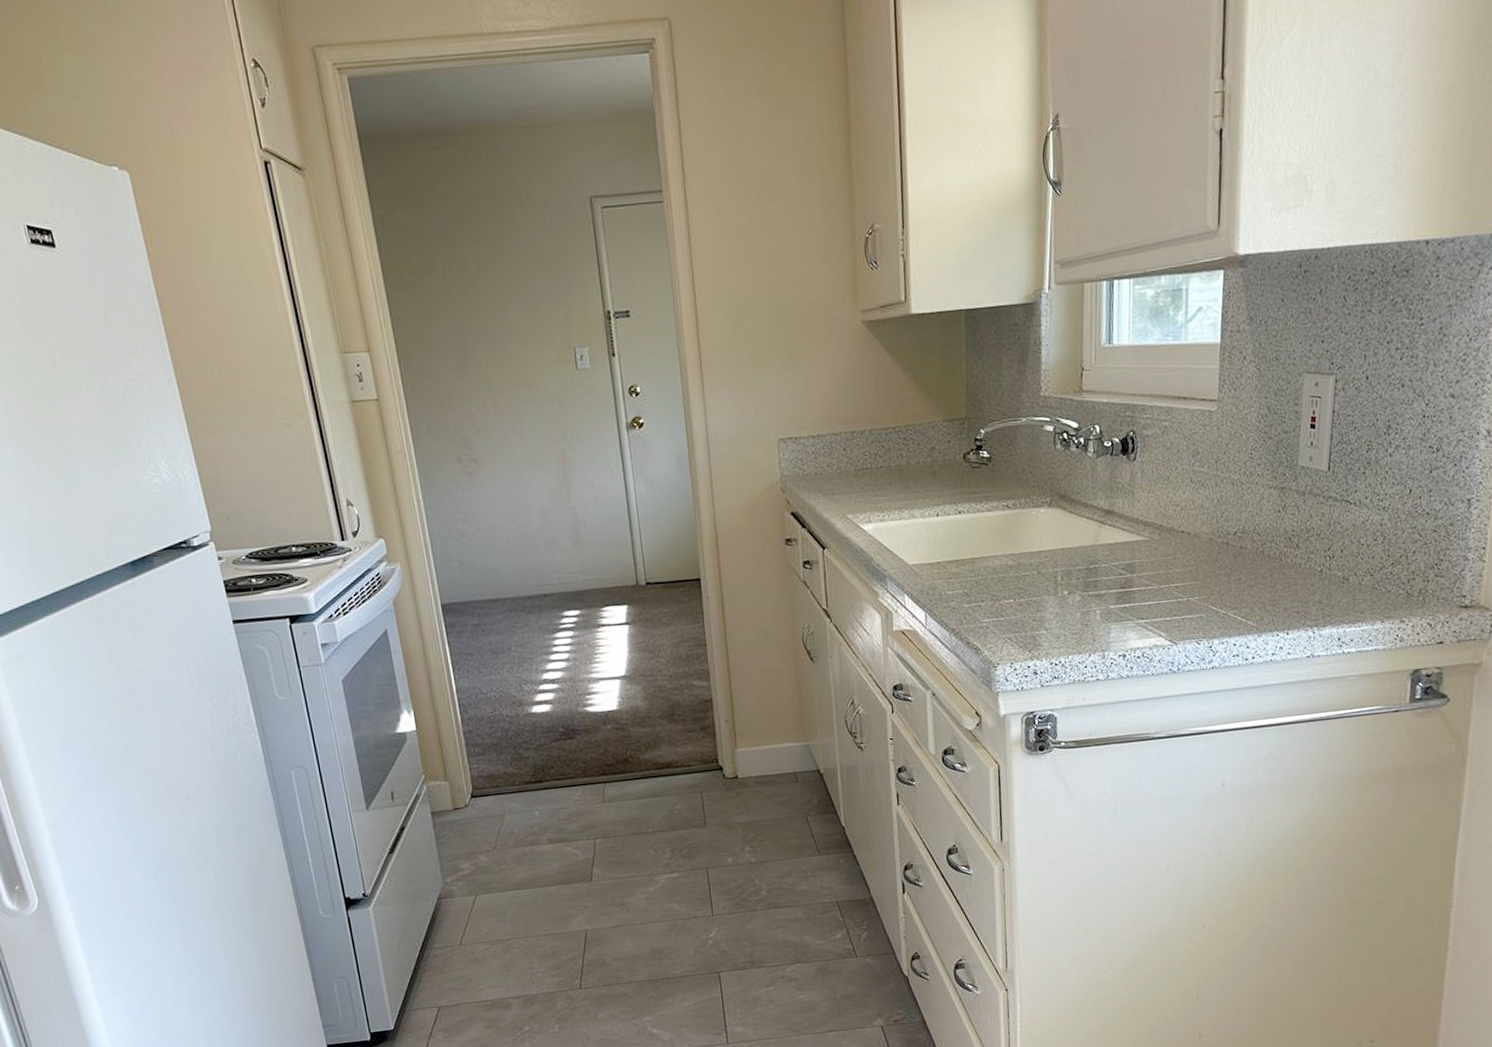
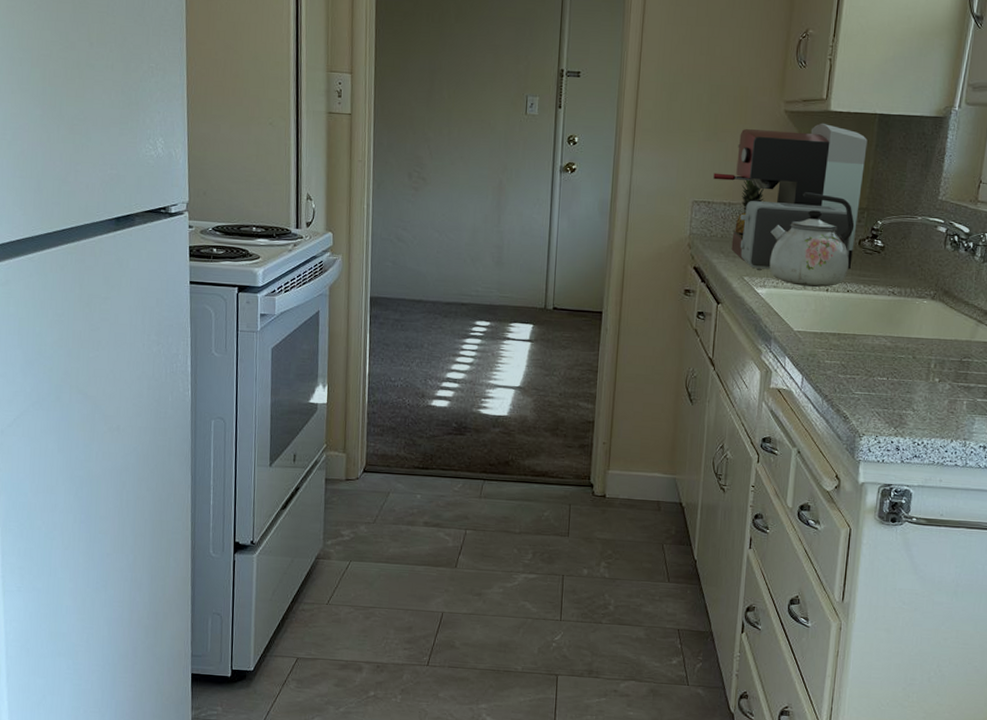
coffee maker: none [796,329,959,497] -> present [713,122,868,270]
fruit: none [828,405,857,468] -> present [735,179,765,234]
toaster: none [832,421,955,505] -> present [740,201,854,270]
kettle: none [867,409,957,515] -> present [769,192,855,287]

